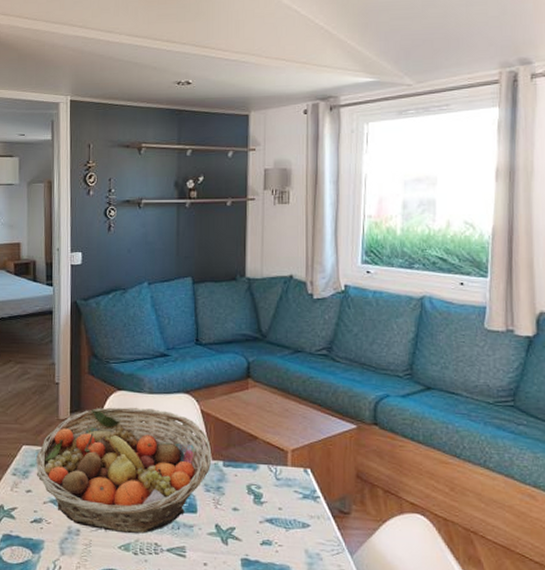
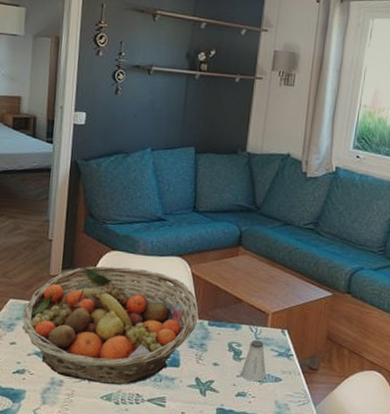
saltshaker: none [264,480,292,528] -> present [240,339,266,382]

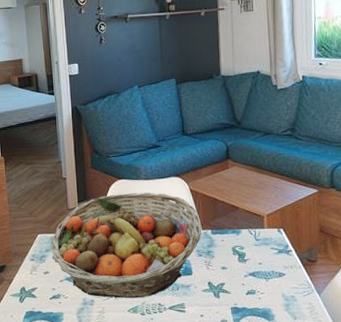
saltshaker: present [240,339,266,382] -> none [247,241,271,280]

